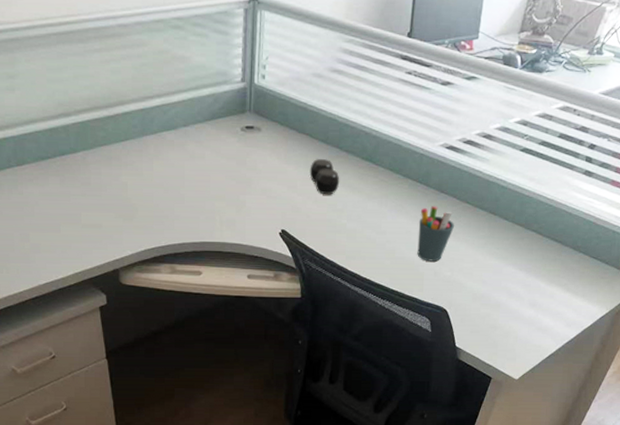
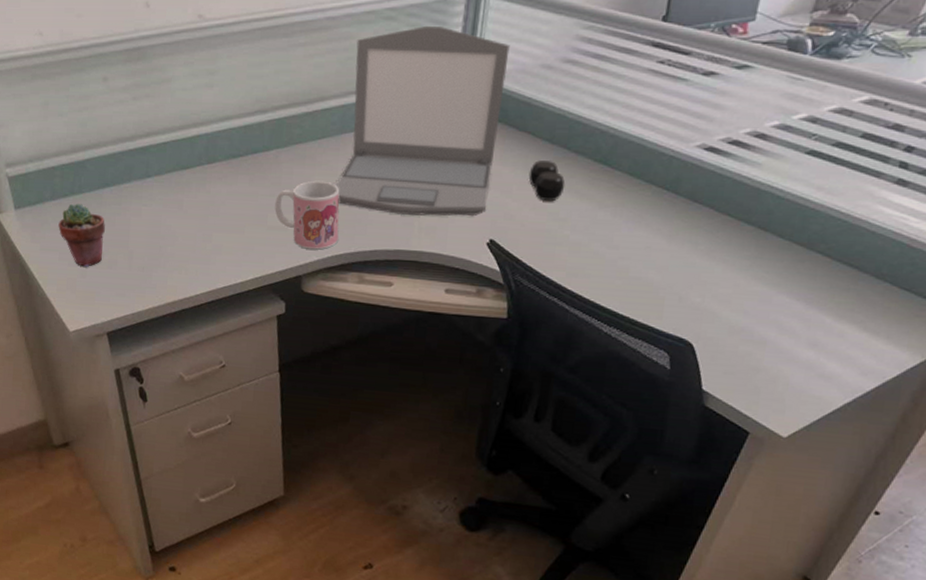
mug: none [87,180,149,245] -> present [275,180,340,250]
laptop: none [142,35,285,210] -> present [335,25,510,217]
pen holder: present [417,206,455,262] -> none [657,218,710,285]

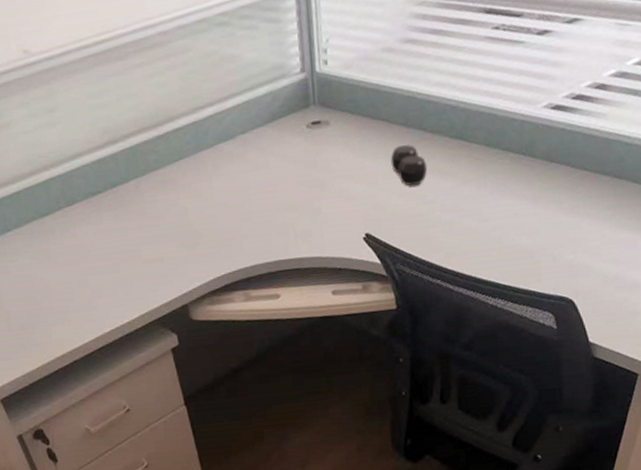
mug: present [275,180,340,250] -> none [145,203,217,277]
laptop: present [335,25,510,217] -> none [194,24,356,225]

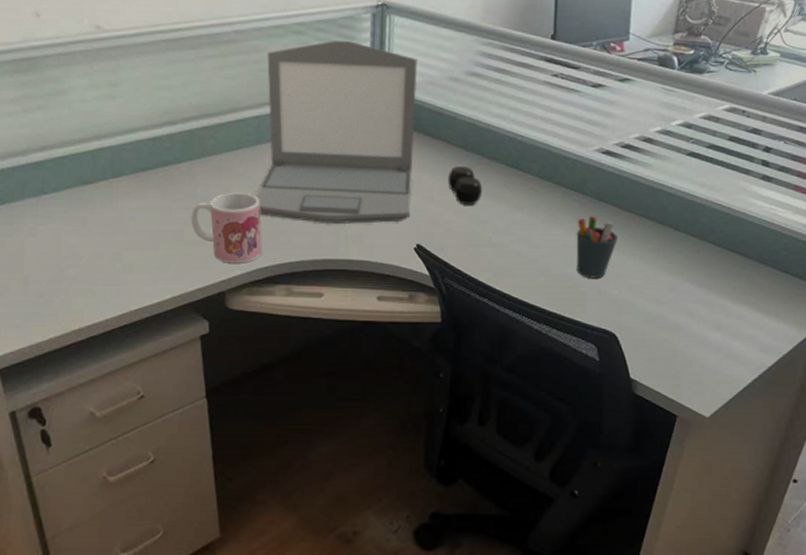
mug: none [145,203,217,277] -> present [191,192,262,263]
laptop: none [194,24,356,225] -> present [255,40,417,224]
pen holder: none [527,179,573,246] -> present [576,216,619,279]

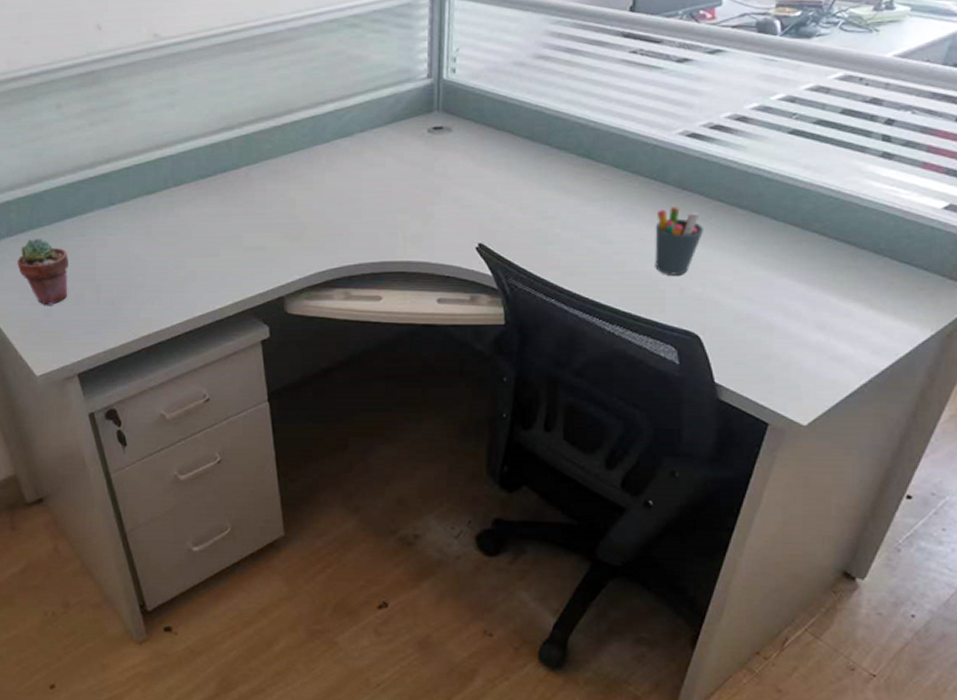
mug: present [191,192,262,263] -> none [250,195,320,268]
laptop: present [255,40,417,224] -> none [312,30,479,225]
speaker: present [447,166,483,205] -> none [512,159,551,200]

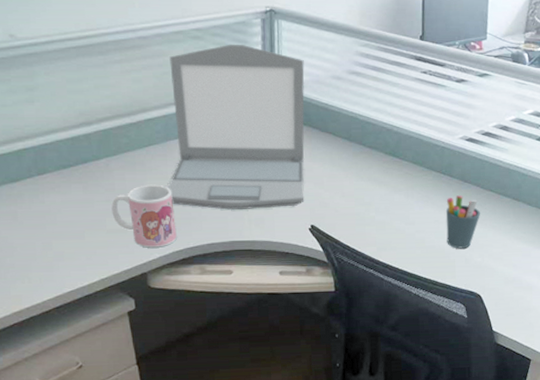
mug: none [250,195,320,268] -> present [111,184,177,248]
laptop: none [312,30,479,225] -> present [167,44,305,210]

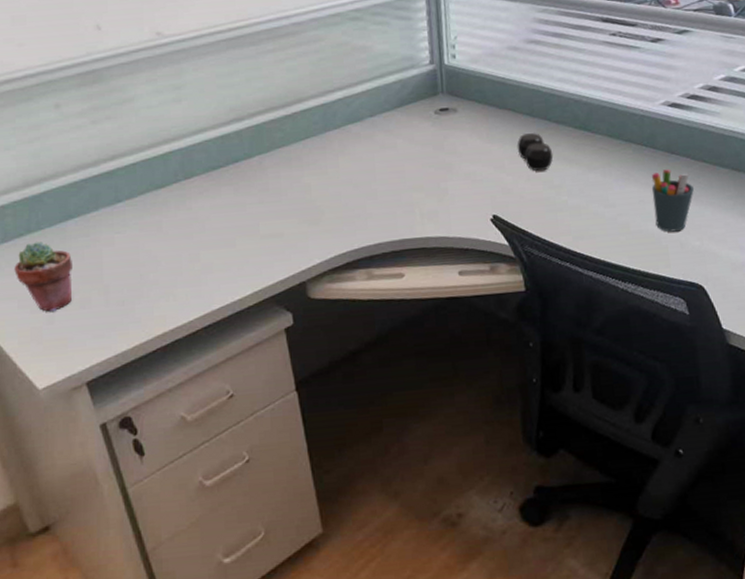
mug: present [111,184,177,248] -> none [265,180,339,253]
laptop: present [167,44,305,210] -> none [326,21,484,204]
speaker: none [335,156,366,190] -> present [517,133,554,172]

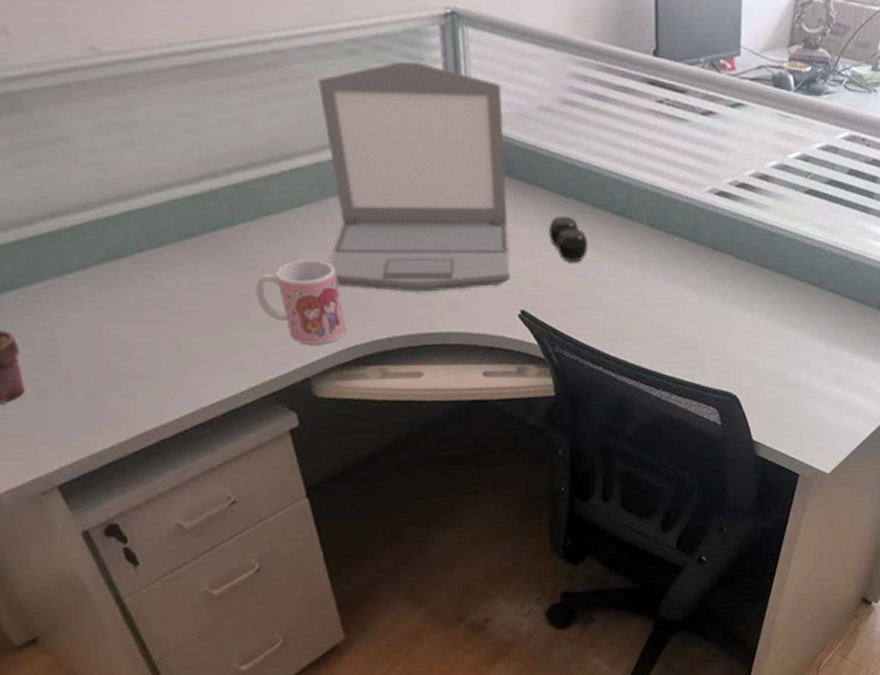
mug: none [265,180,339,253] -> present [255,259,347,345]
laptop: none [326,21,484,204] -> present [317,61,511,292]
pen holder: present [651,169,695,232] -> none [691,268,736,338]

